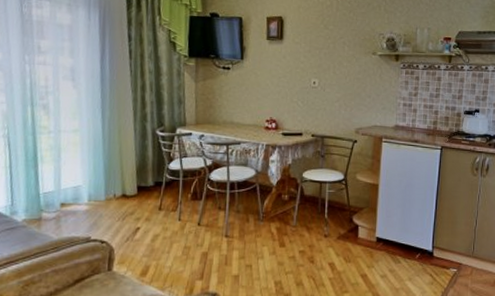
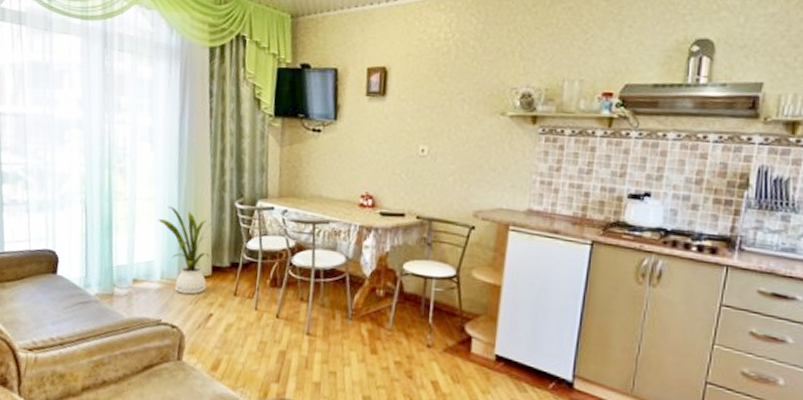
house plant: none [83,136,136,213] -> present [158,205,212,295]

